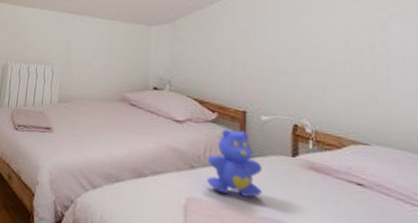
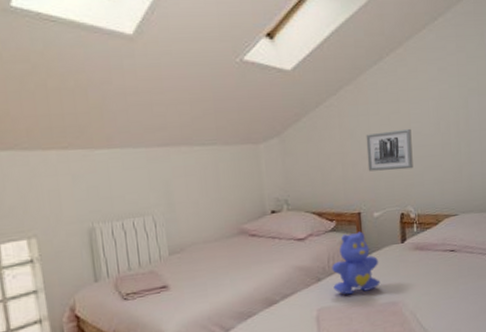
wall art: none [259,37,313,81] -> present [366,128,413,172]

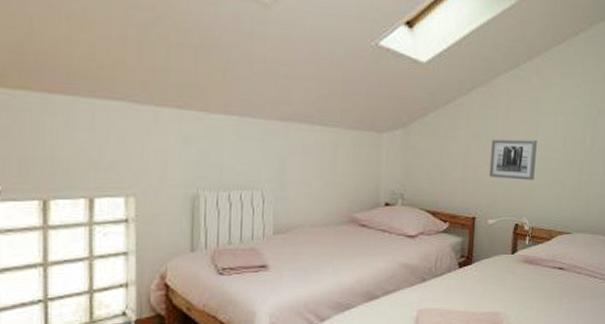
bear: present [332,231,381,295] -> none [437,236,487,300]

